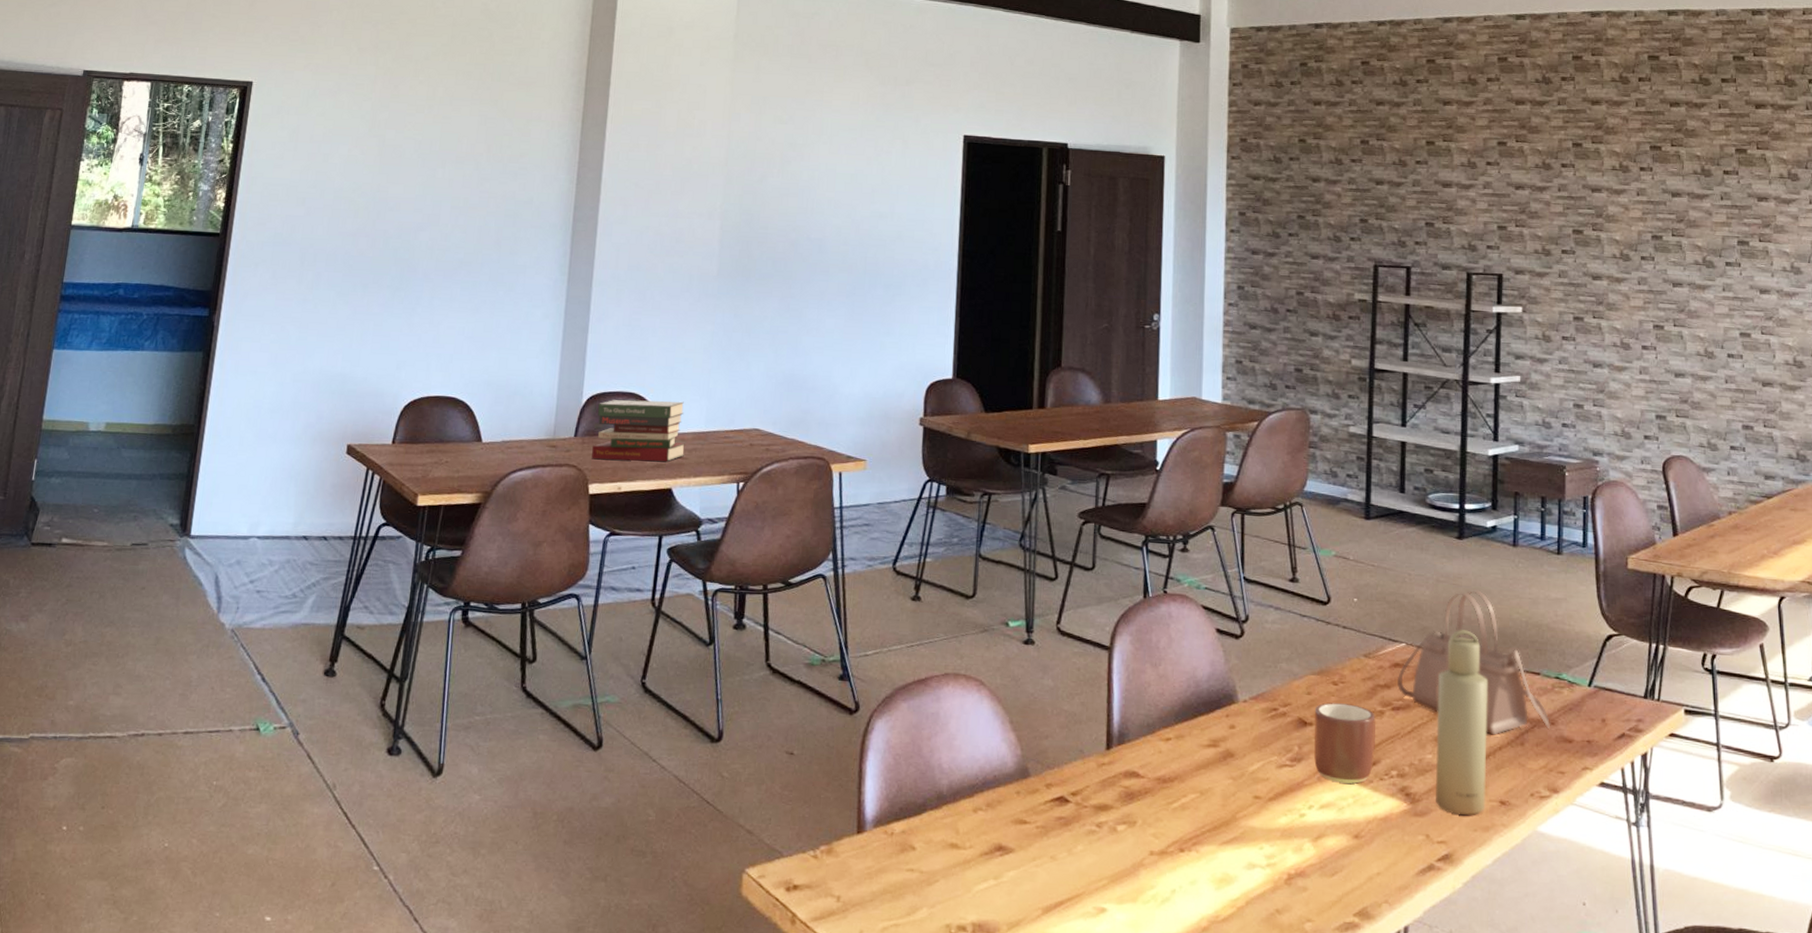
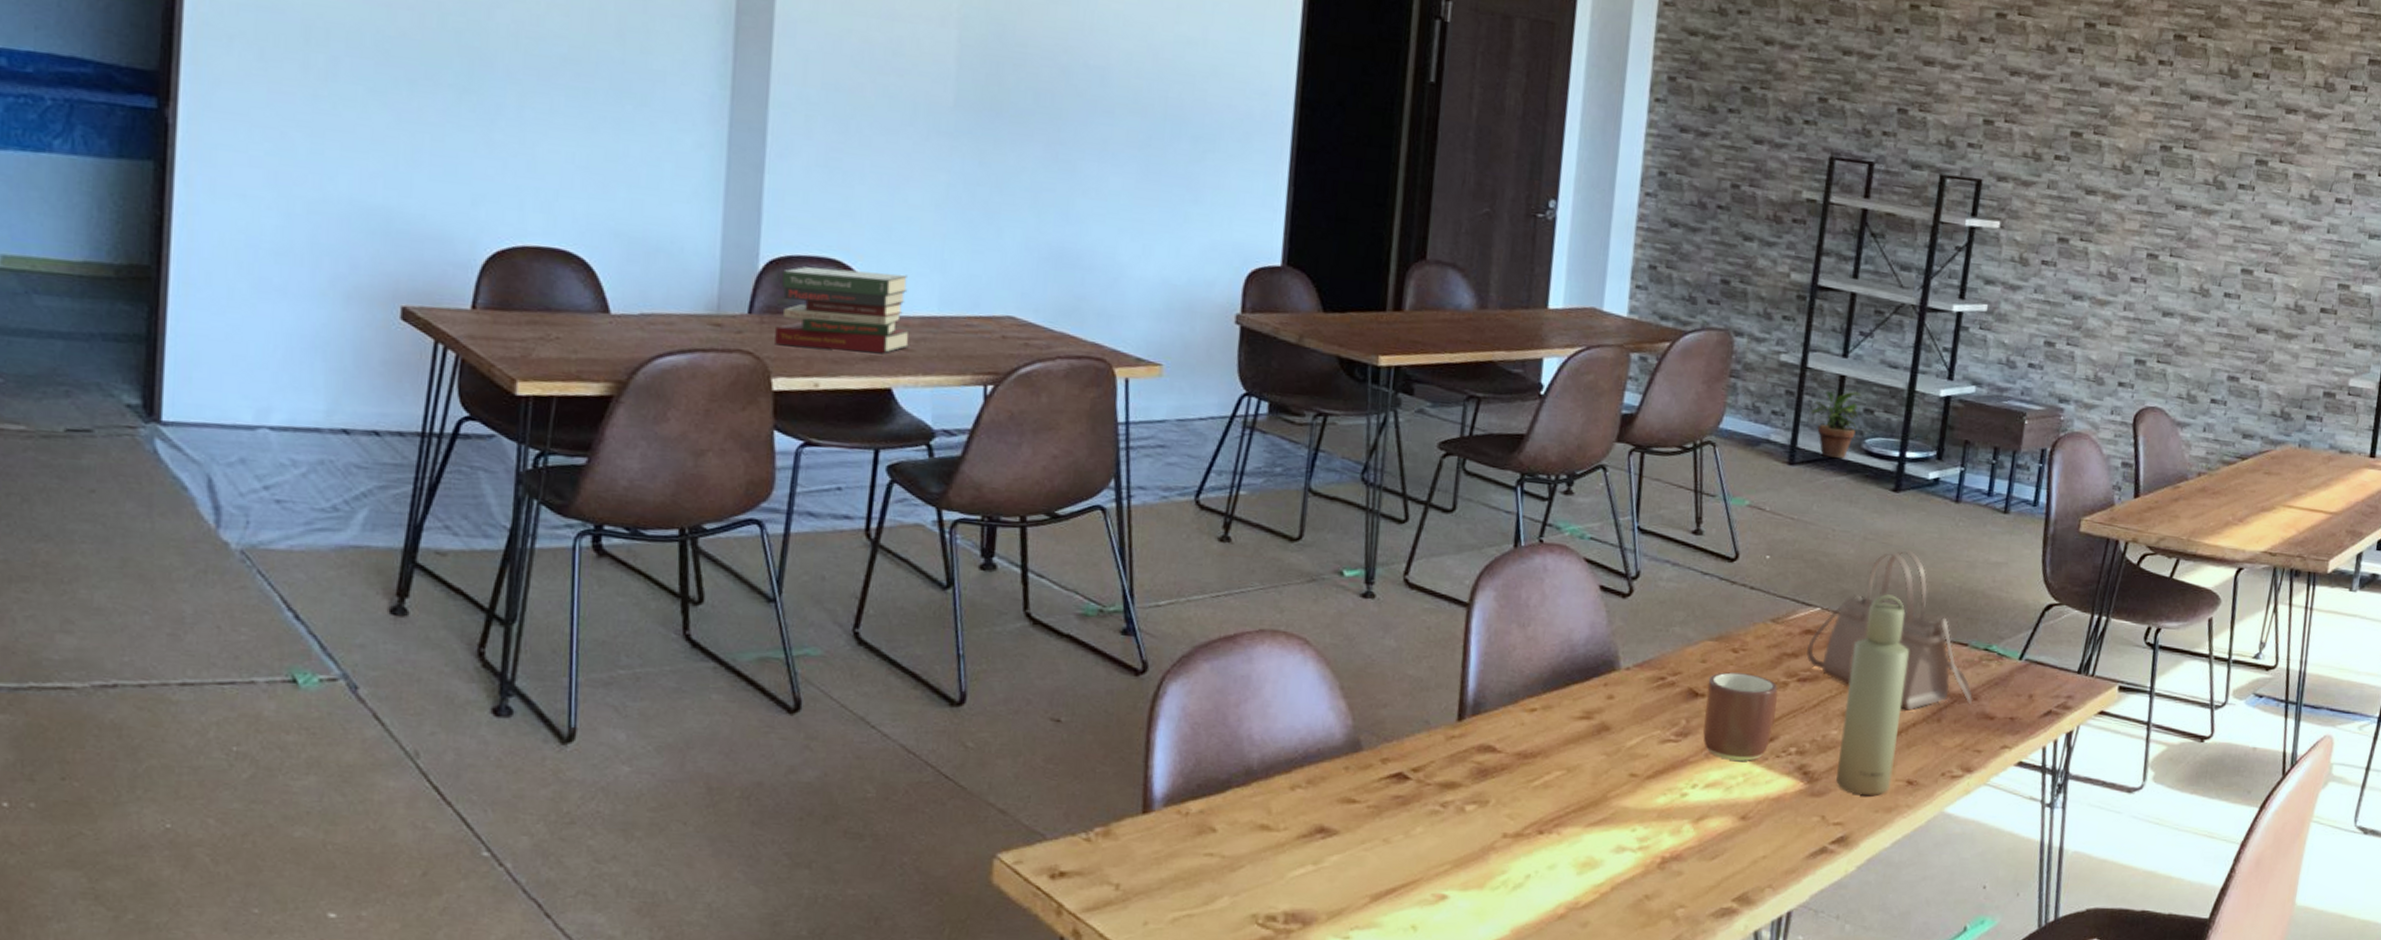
potted plant: none [1380,454,1422,512] -> present [1811,390,1862,458]

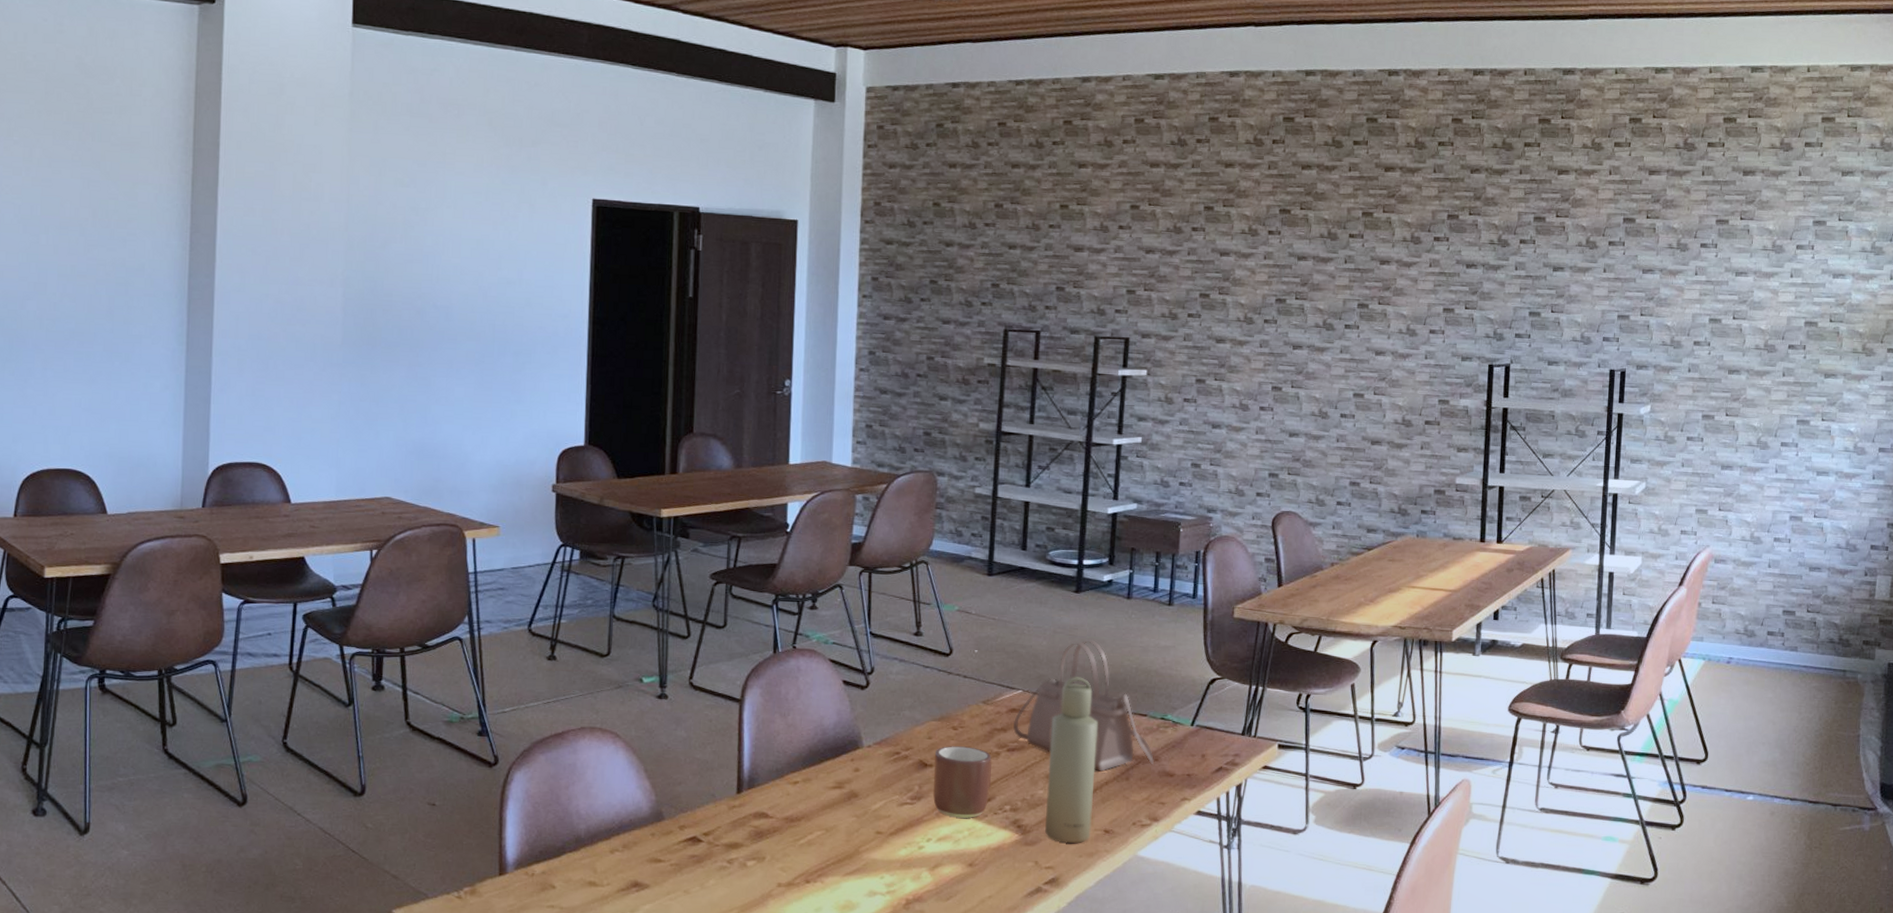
books: present [775,267,910,353] -> none [221,470,316,531]
potted plant: present [1811,390,1862,458] -> none [1003,514,1043,568]

